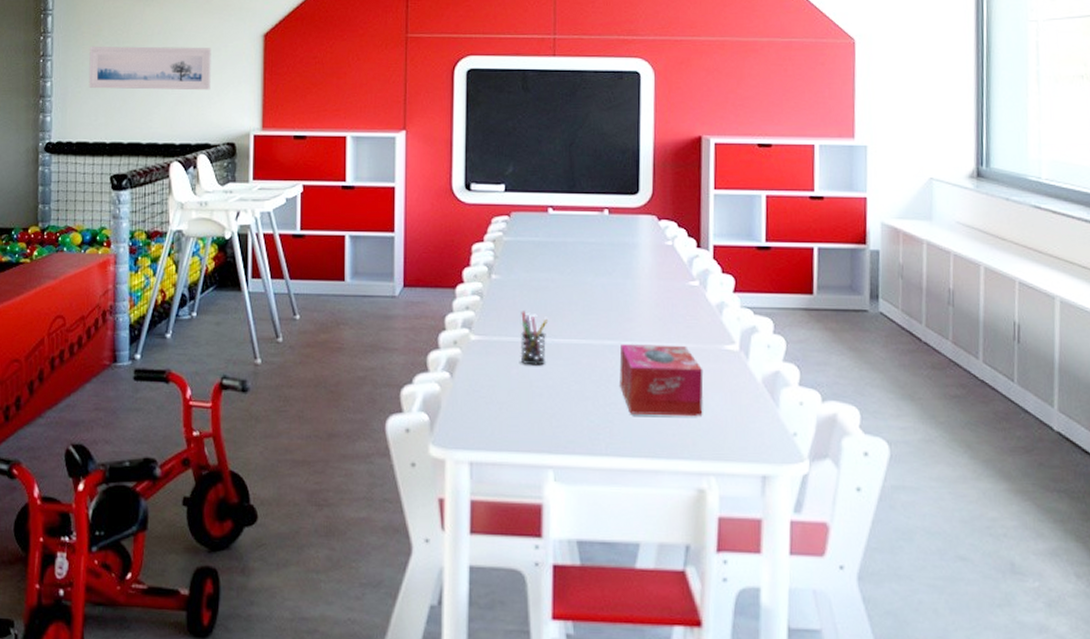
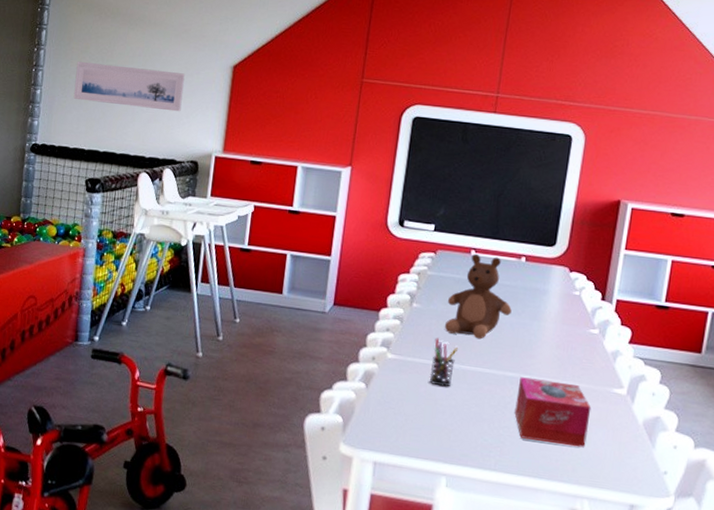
teddy bear: none [529,211,601,307] -> present [444,253,512,340]

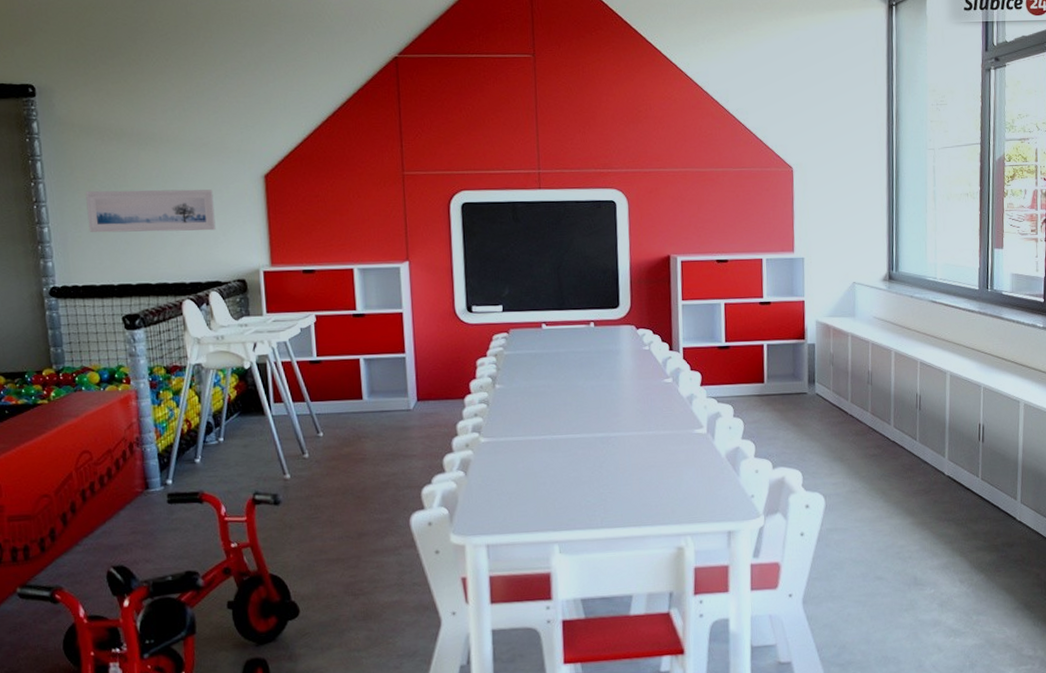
pen holder: present [429,338,458,387] -> none [523,414,547,460]
teddy bear: present [444,253,512,340] -> none [528,326,590,408]
tissue box: present [514,377,592,448] -> none [609,433,680,492]

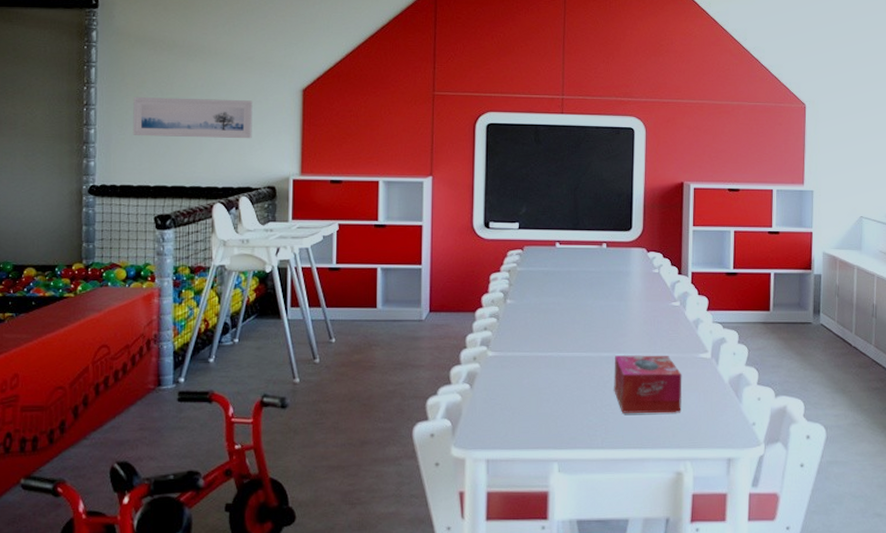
tissue box: none [609,433,680,492] -> present [614,355,682,414]

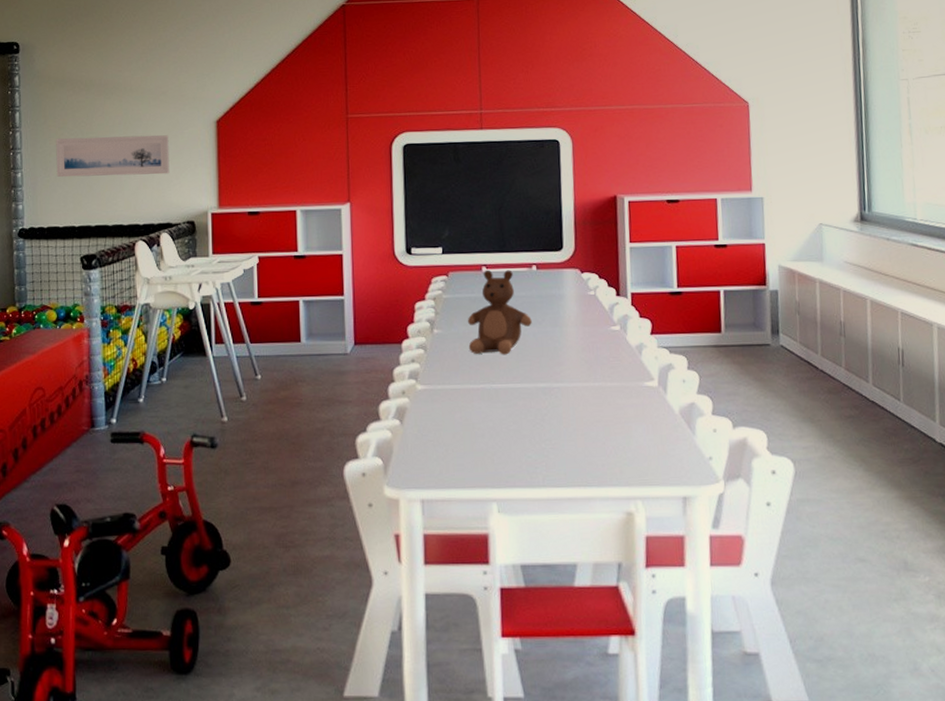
teddy bear: none [539,245,600,326] -> present [467,269,532,355]
tissue box: present [614,355,682,414] -> none [552,384,628,448]

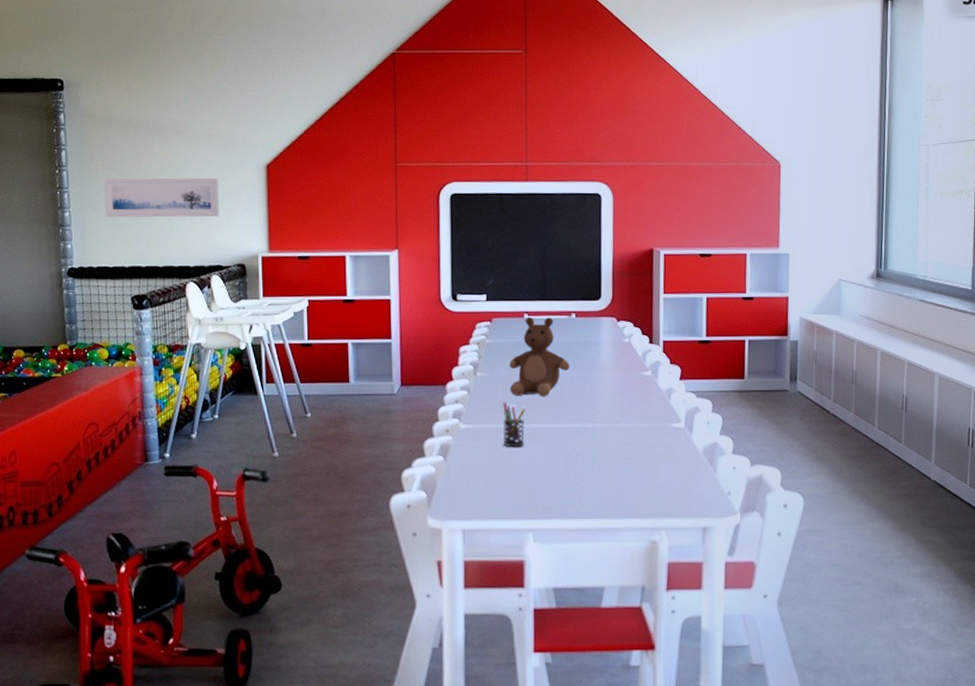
pen holder: none [462,361,486,410] -> present [503,402,525,447]

